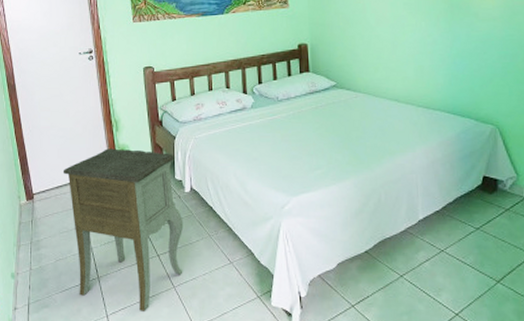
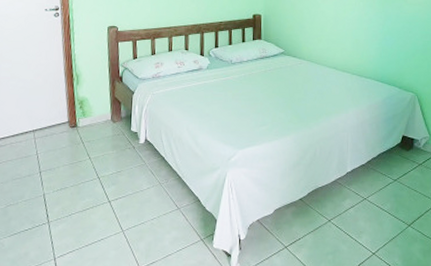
nightstand: present [62,148,184,311] -> none [20,100,136,254]

